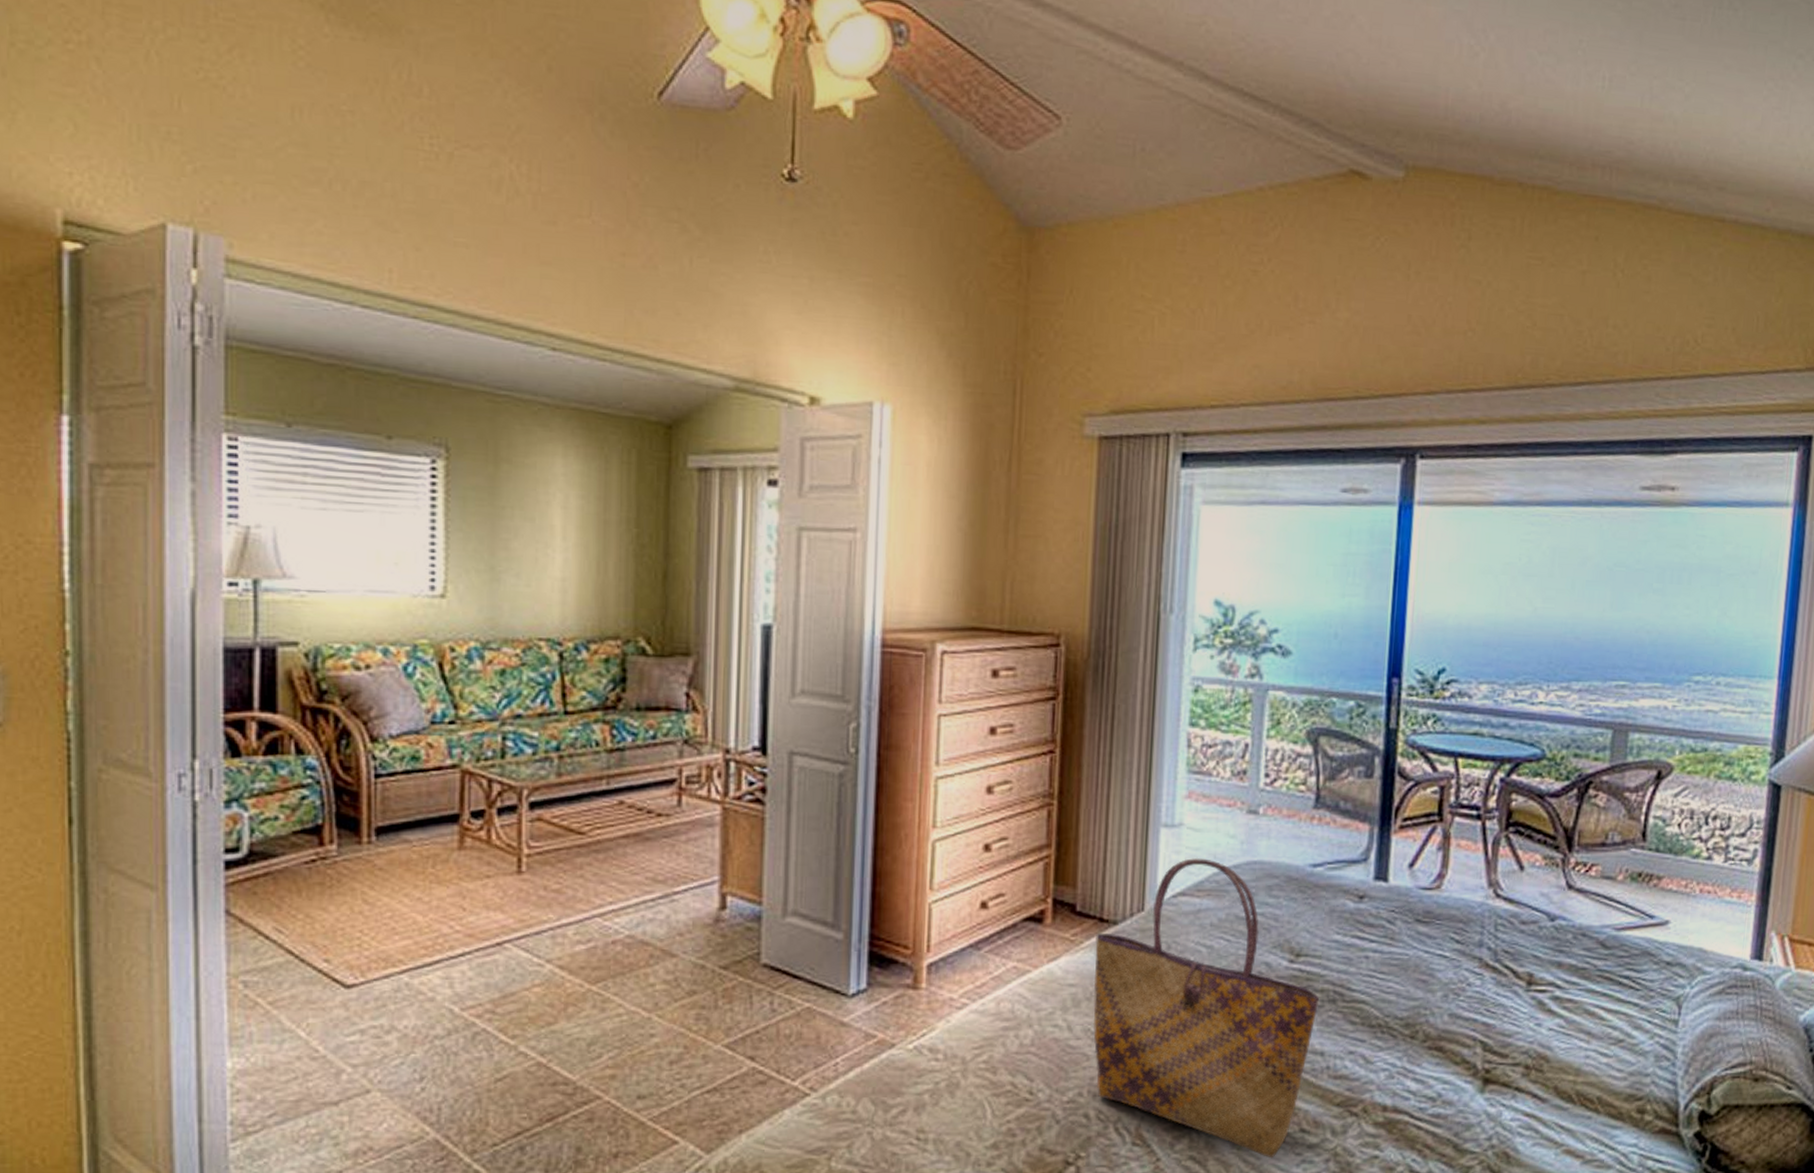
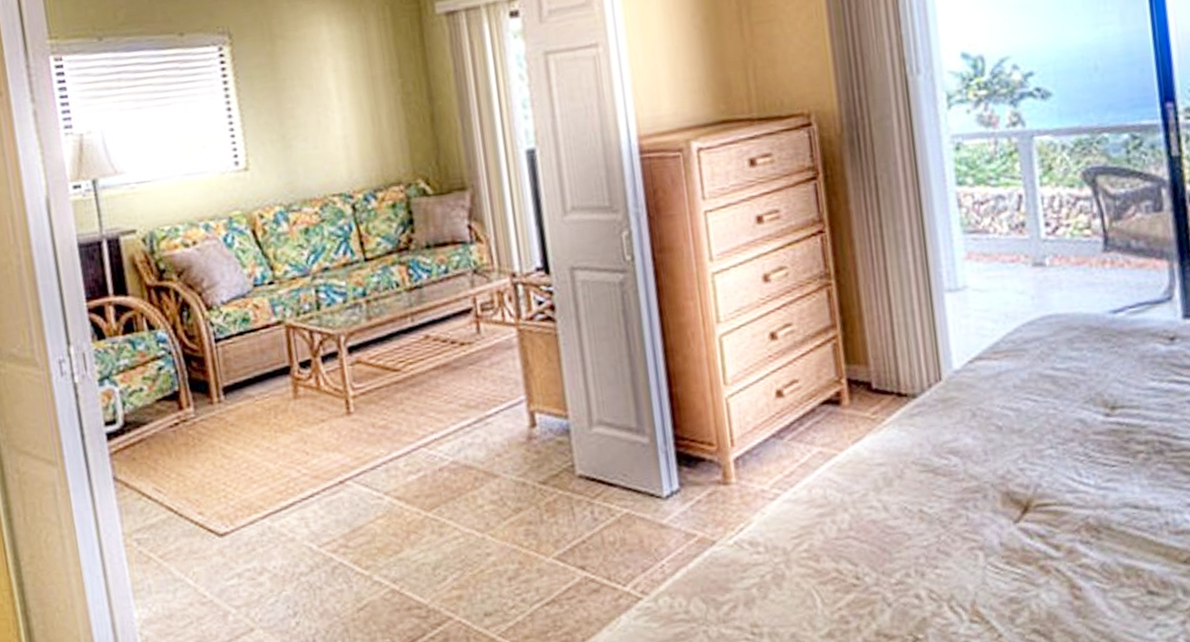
tote bag: present [1093,858,1319,1159] -> none [896,319,1145,625]

